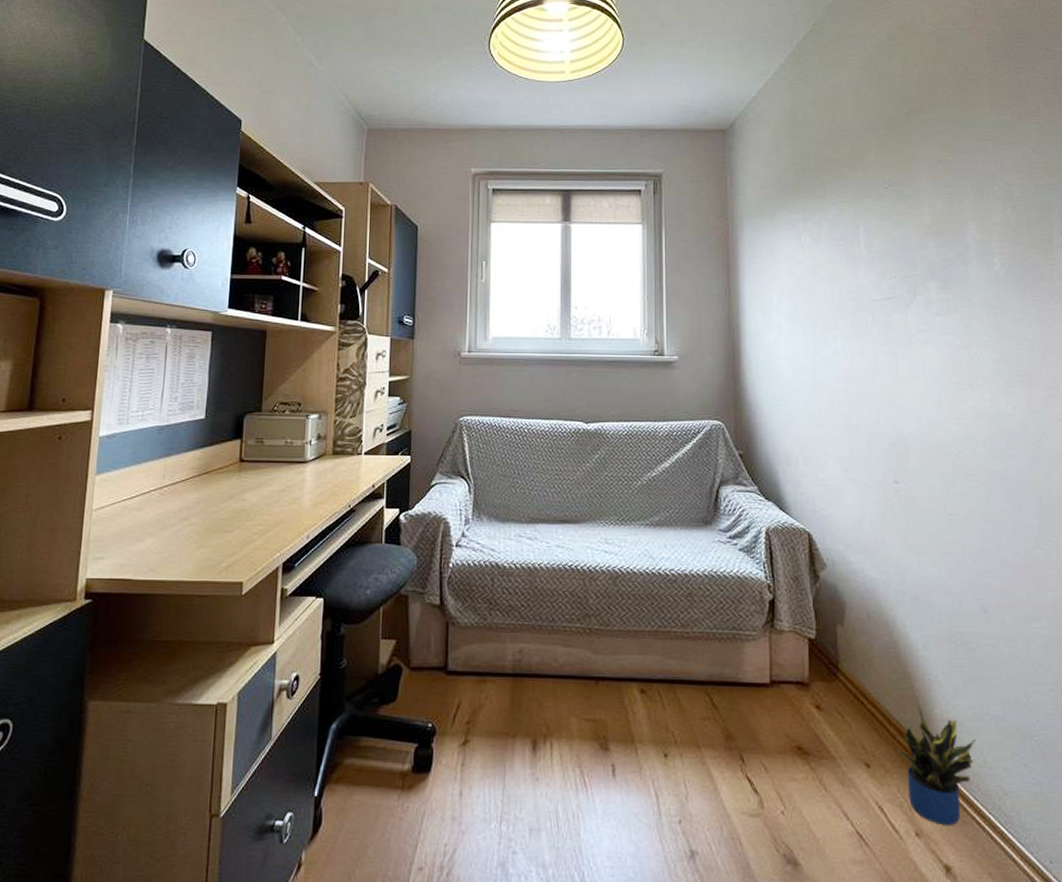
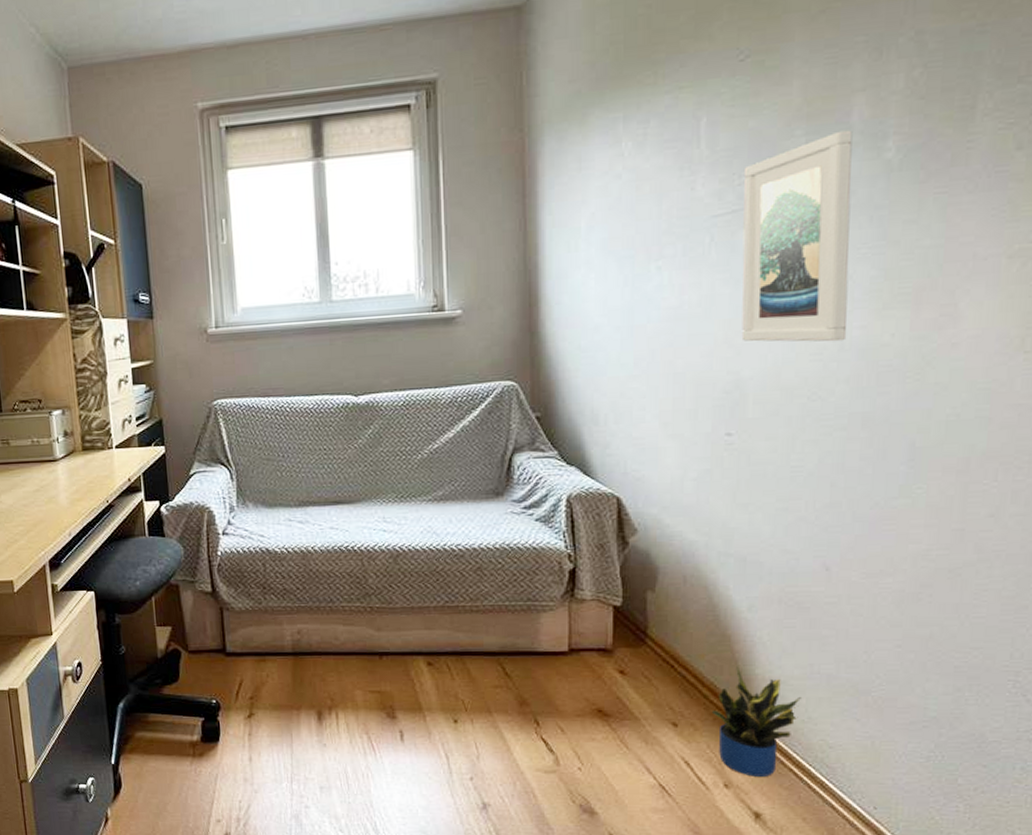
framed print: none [893,247,981,410] -> present [741,130,853,342]

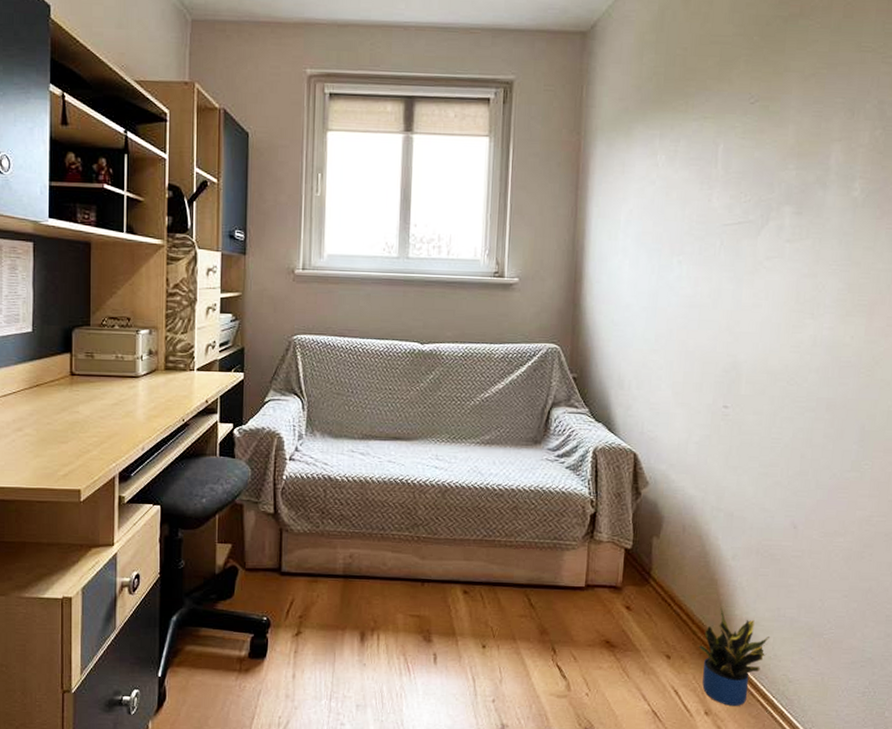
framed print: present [741,130,853,342] -> none [739,169,830,338]

